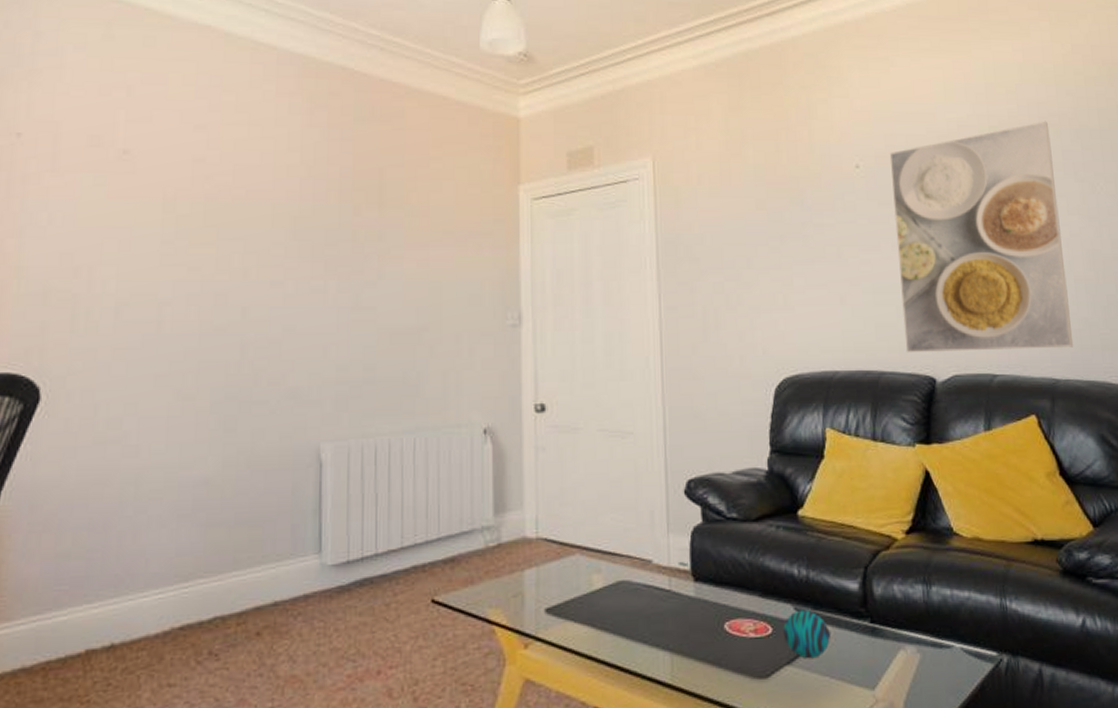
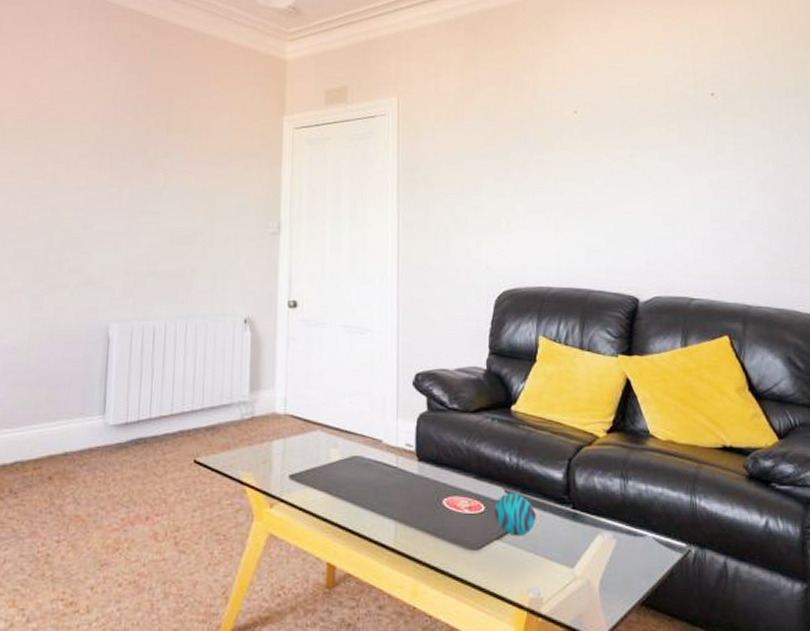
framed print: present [889,121,1074,353] -> none [604,79,765,278]

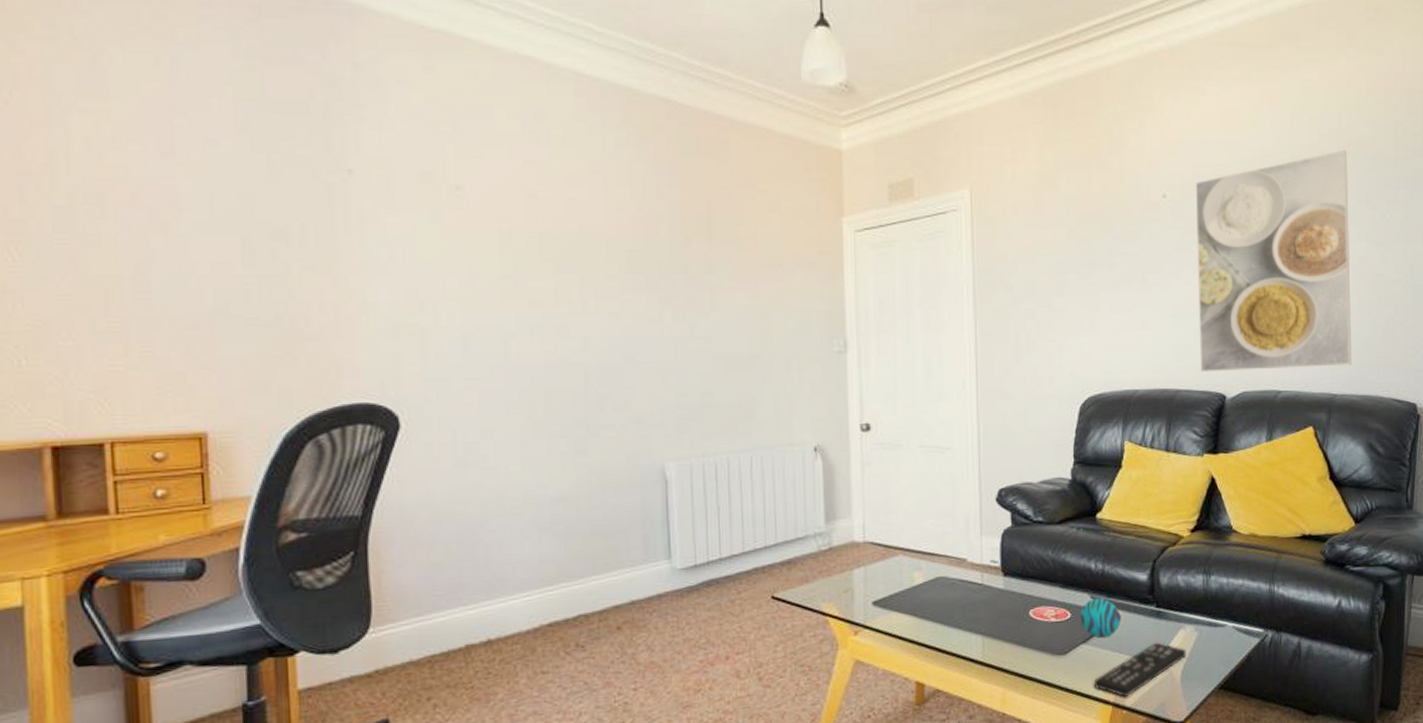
remote control: none [507,546,604,603] -> present [1093,642,1186,697]
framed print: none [604,79,765,278] -> present [1195,149,1352,373]

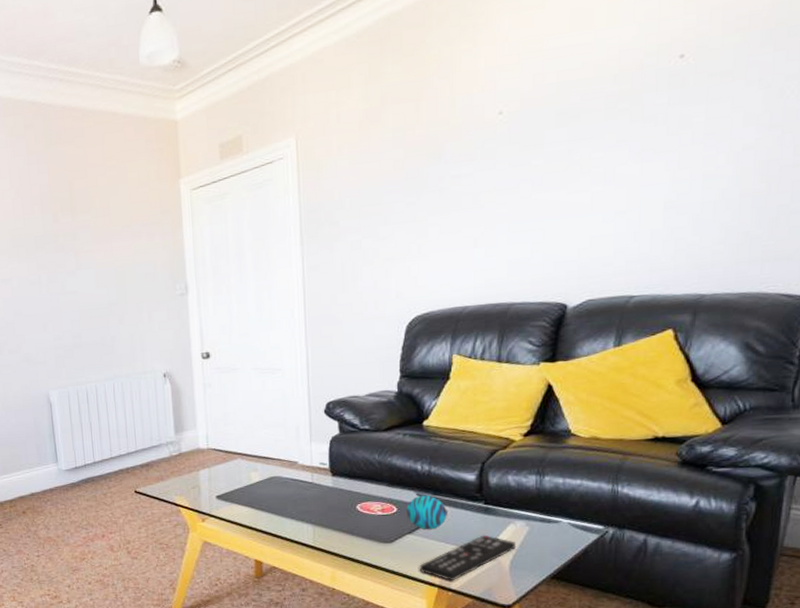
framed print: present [1195,149,1352,373] -> none [537,26,735,284]

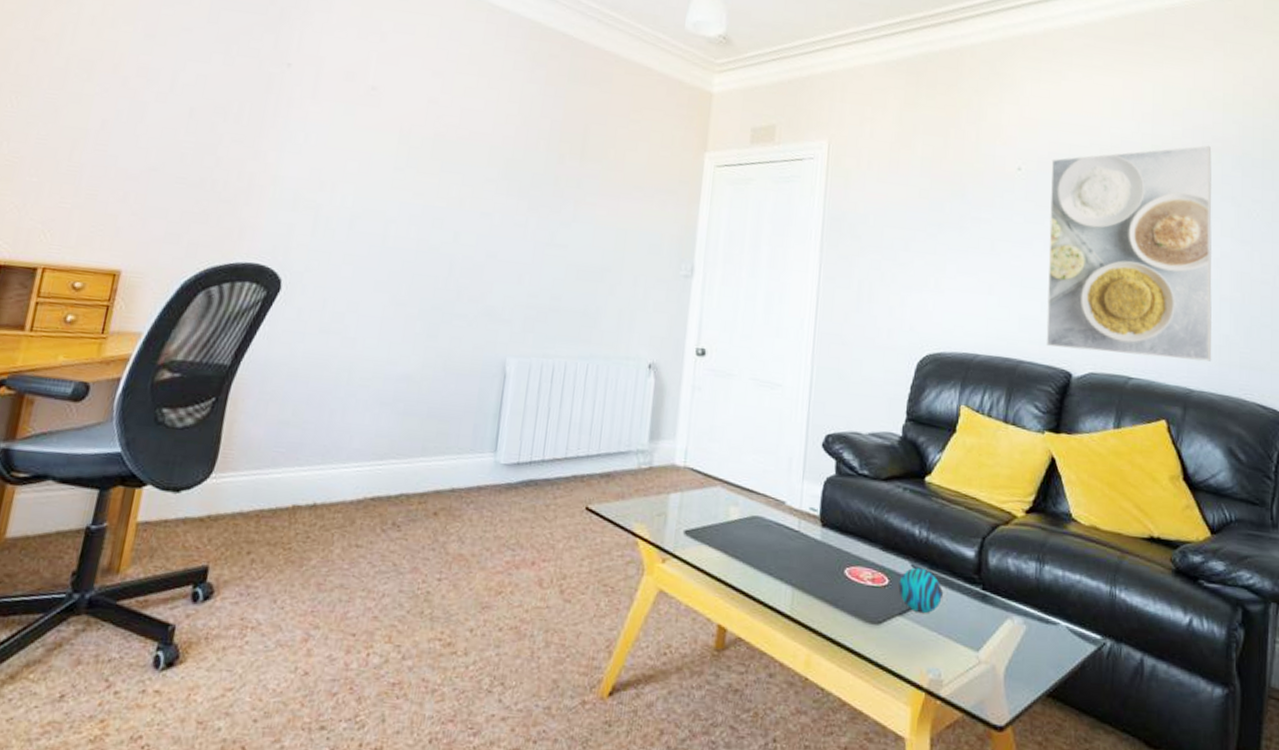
remote control: present [419,535,516,580] -> none [906,629,1012,685]
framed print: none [537,26,735,284] -> present [1046,145,1212,362]

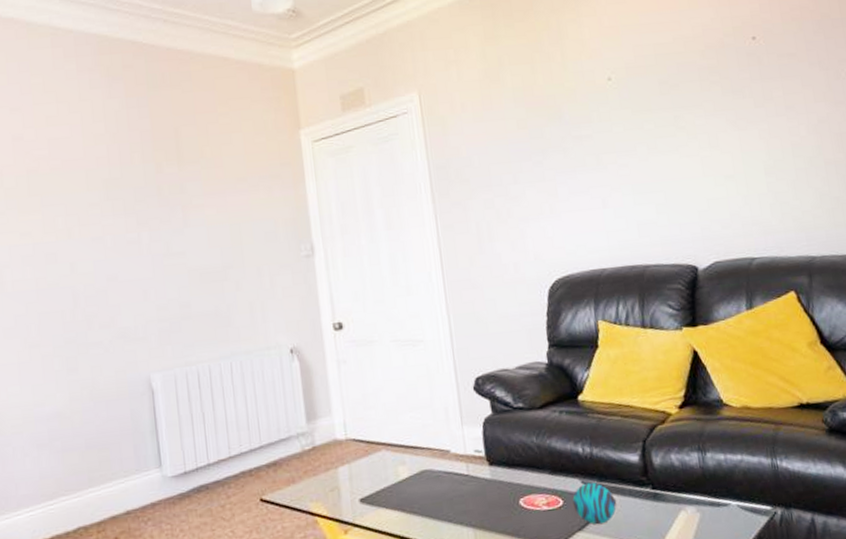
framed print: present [1046,145,1212,362] -> none [639,15,828,246]

